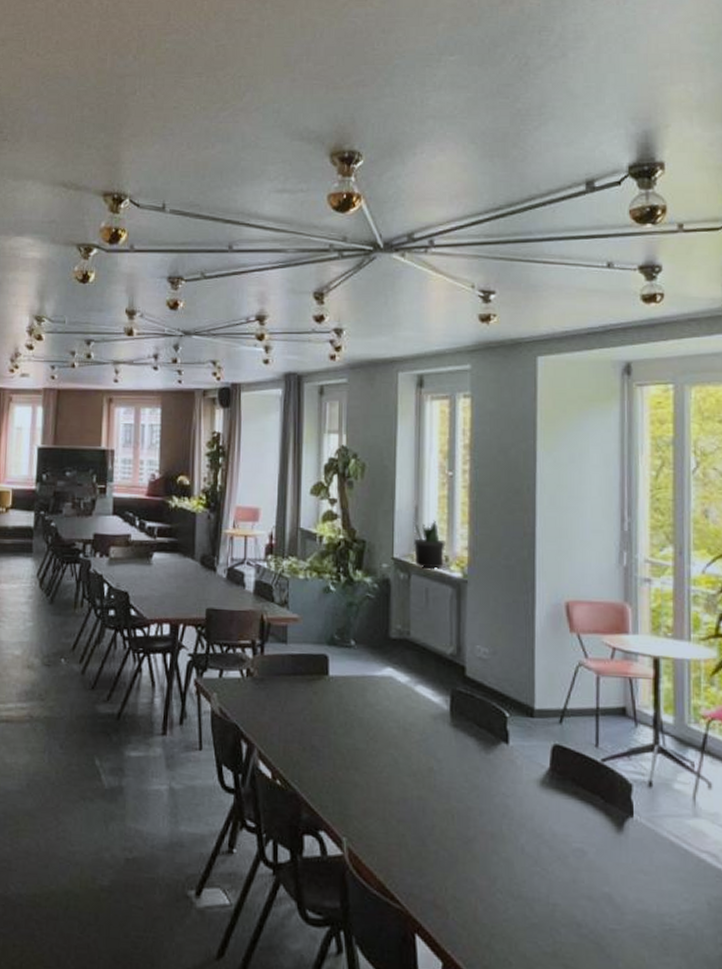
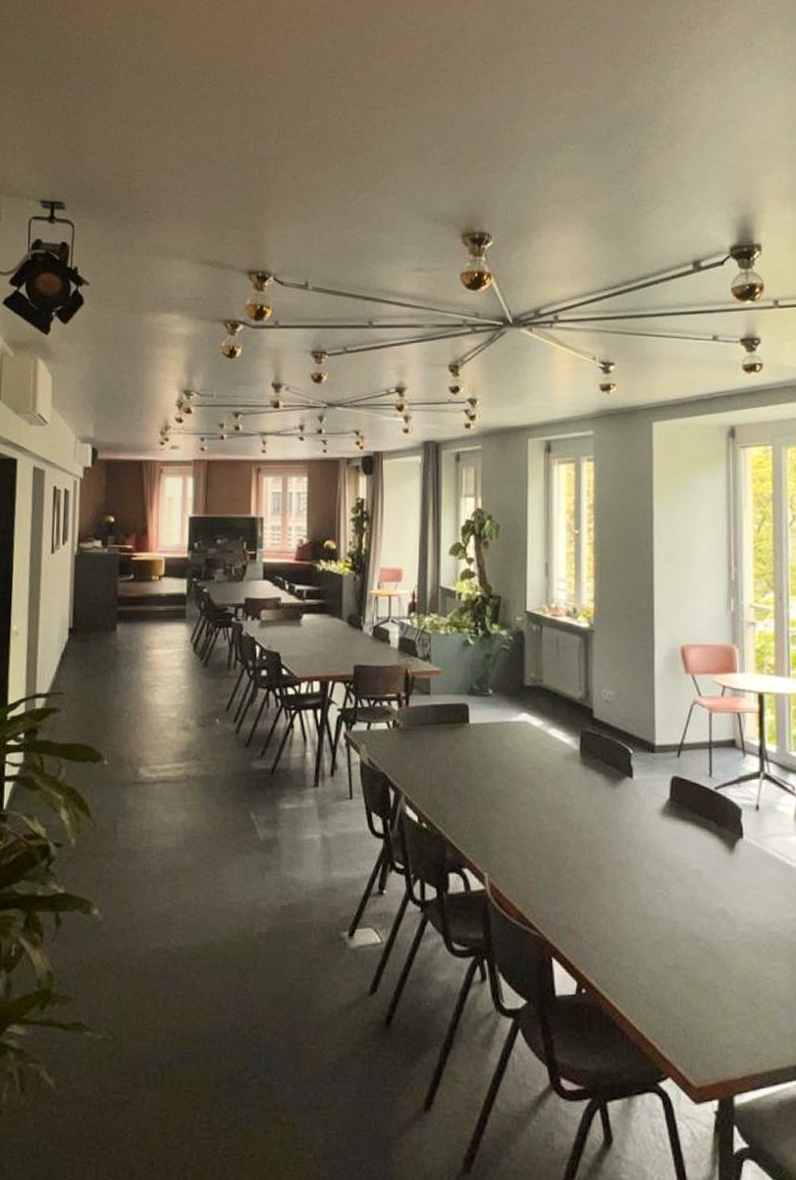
planter: present [414,519,446,569] -> none [545,575,573,620]

